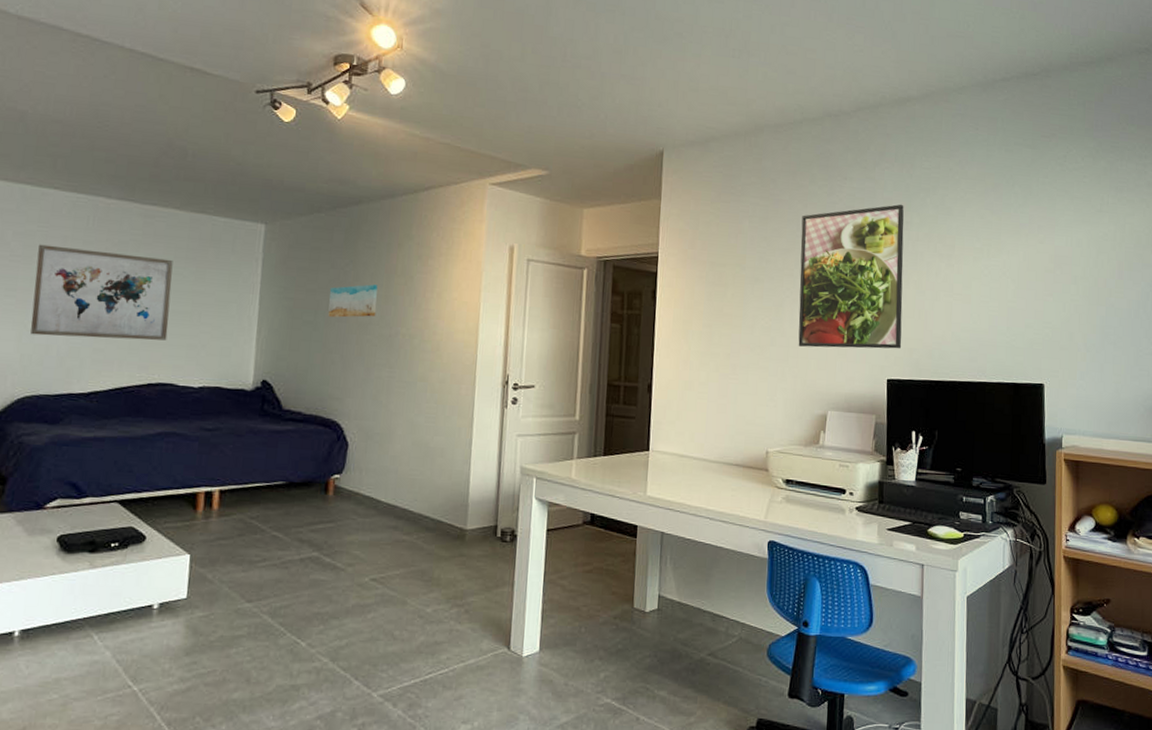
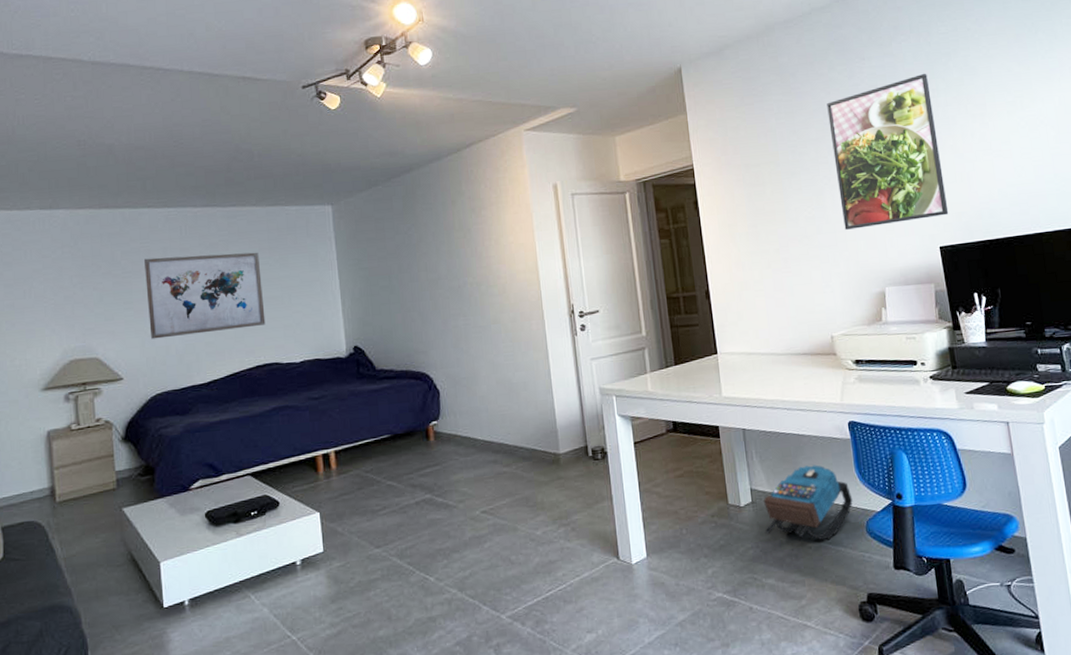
wall art: present [328,284,378,318] -> none [398,242,443,279]
backpack: none [665,579,760,659] -> present [763,465,853,541]

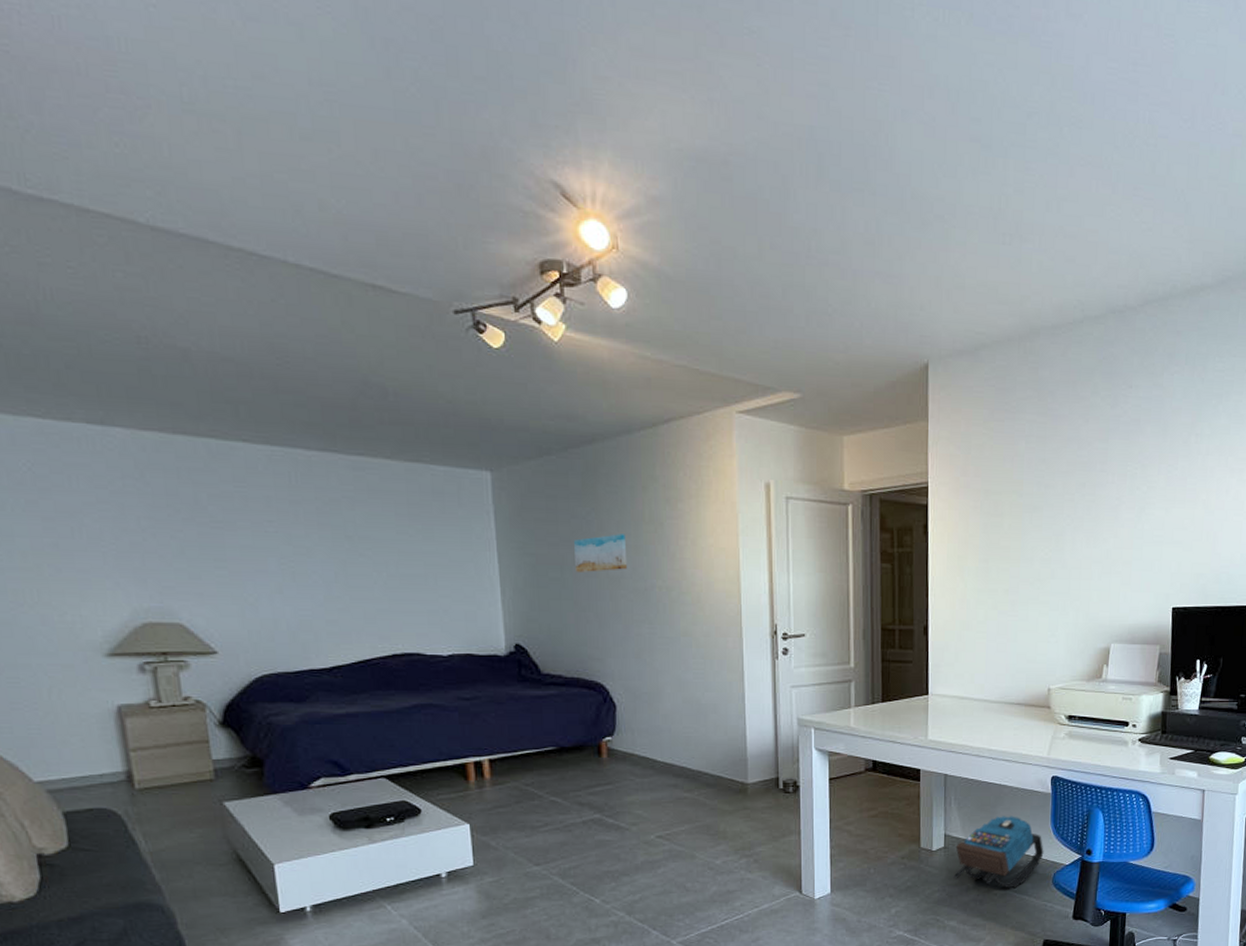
wall art: present [144,252,266,339] -> none [240,507,404,609]
wall art: none [398,242,443,279] -> present [573,534,628,572]
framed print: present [827,73,949,230] -> none [1080,413,1194,578]

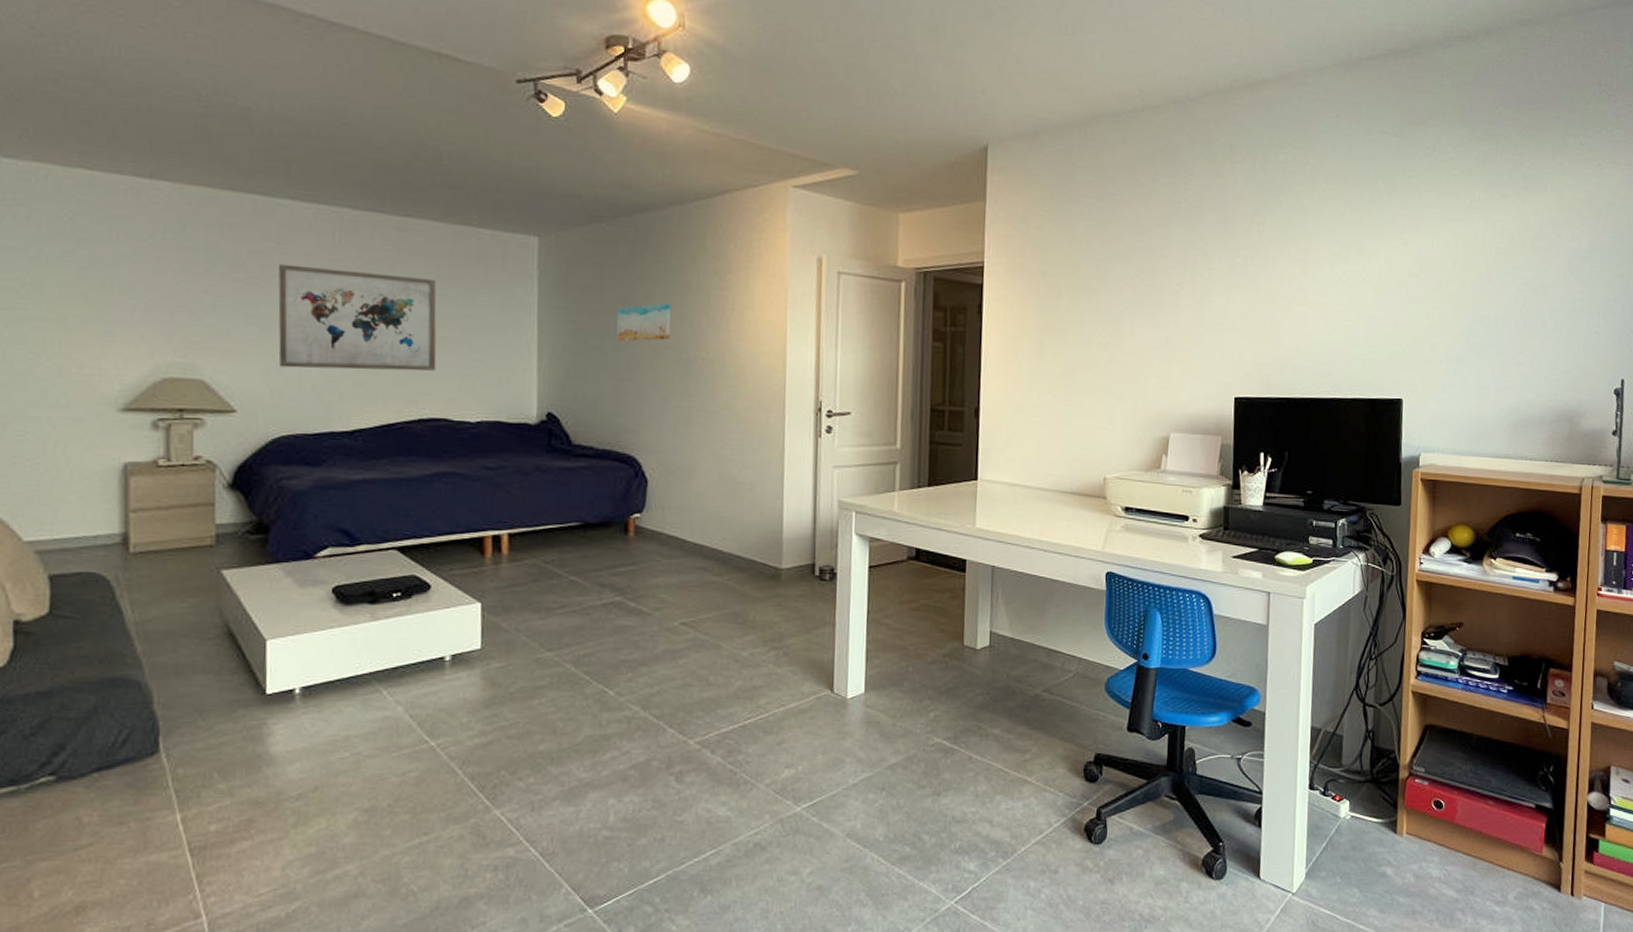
wall art: none [240,507,404,609] -> present [278,264,437,371]
backpack: present [953,816,1044,889] -> none [998,613,1097,695]

